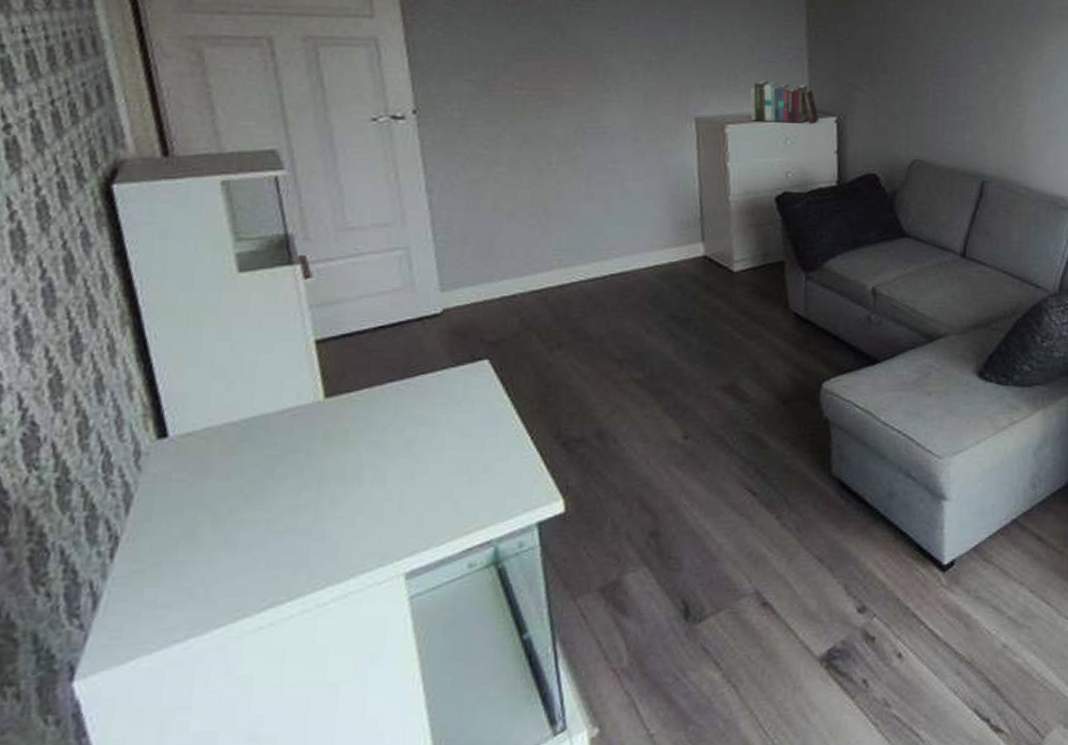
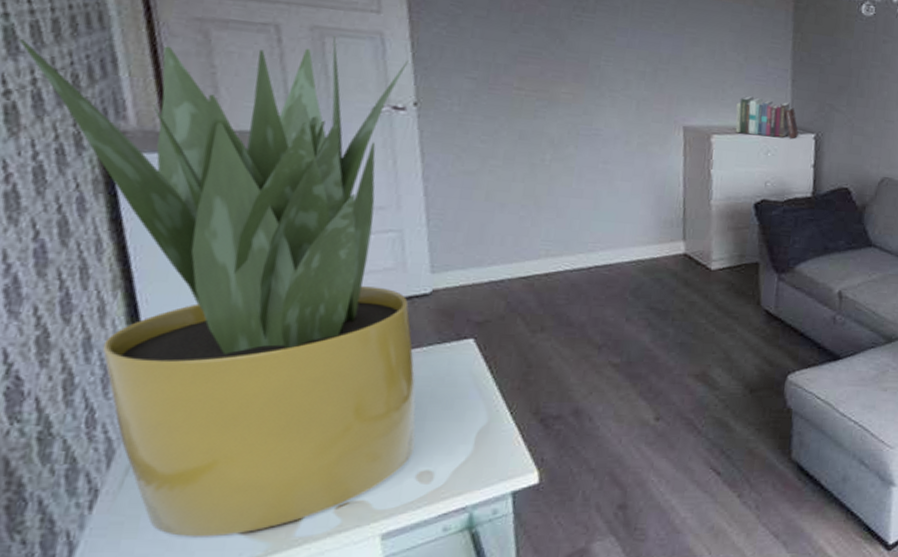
planter: none [16,45,435,584] -> present [19,36,416,537]

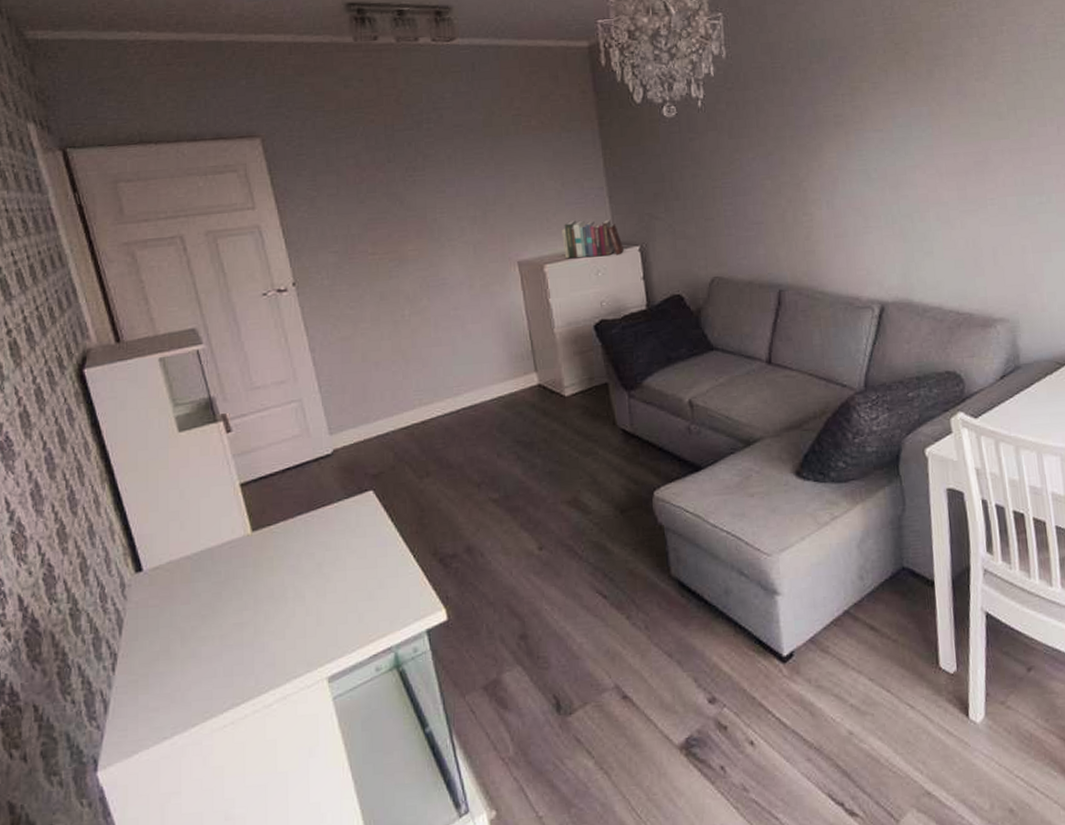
planter: present [19,36,416,537] -> none [11,237,342,690]

